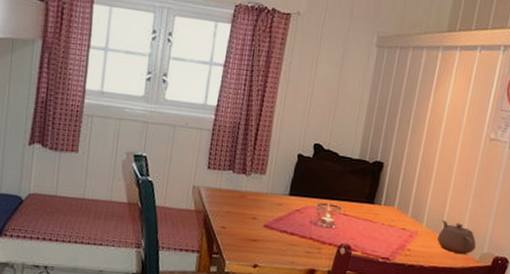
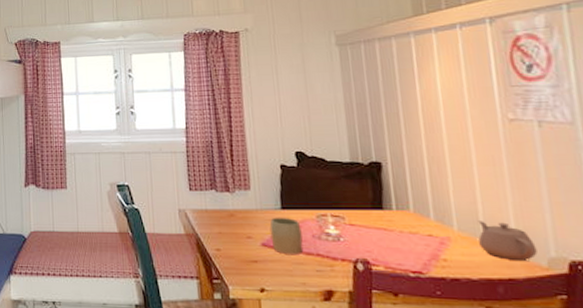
mug: none [273,202,303,237] -> present [269,217,304,254]

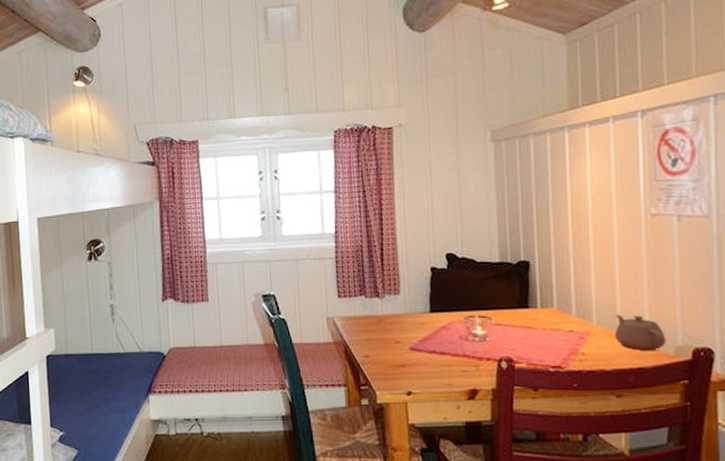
mug: present [269,217,304,254] -> none [418,320,451,357]

